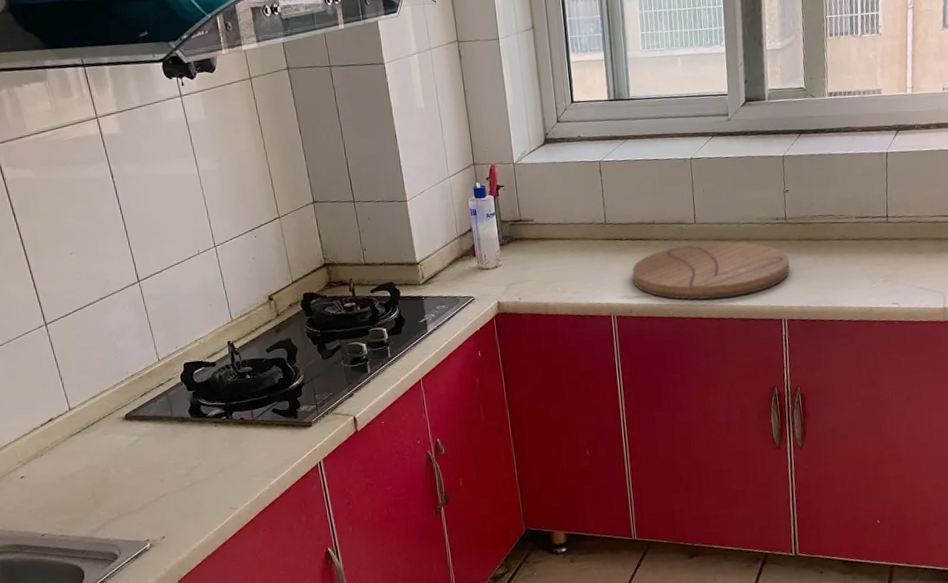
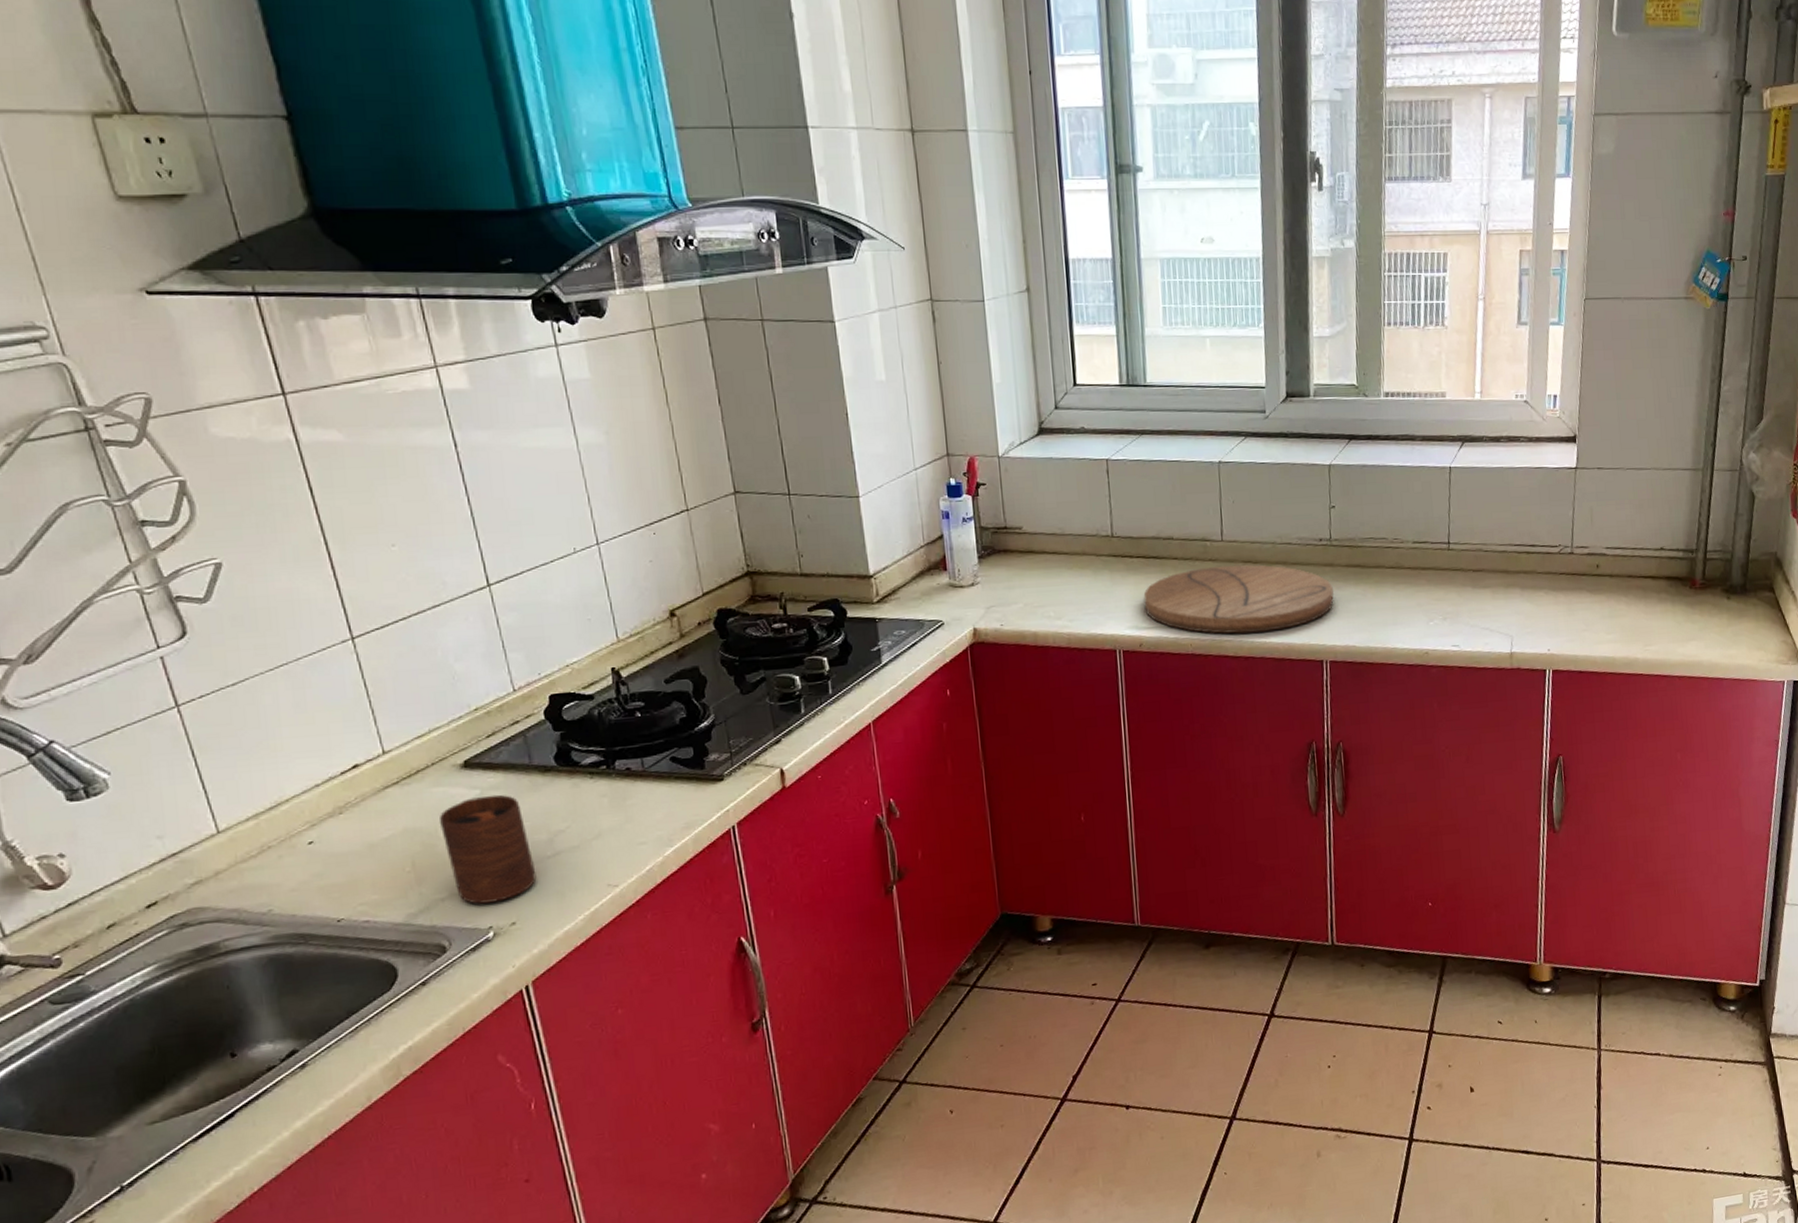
cup: none [110,439,179,523] -> present [440,794,537,904]

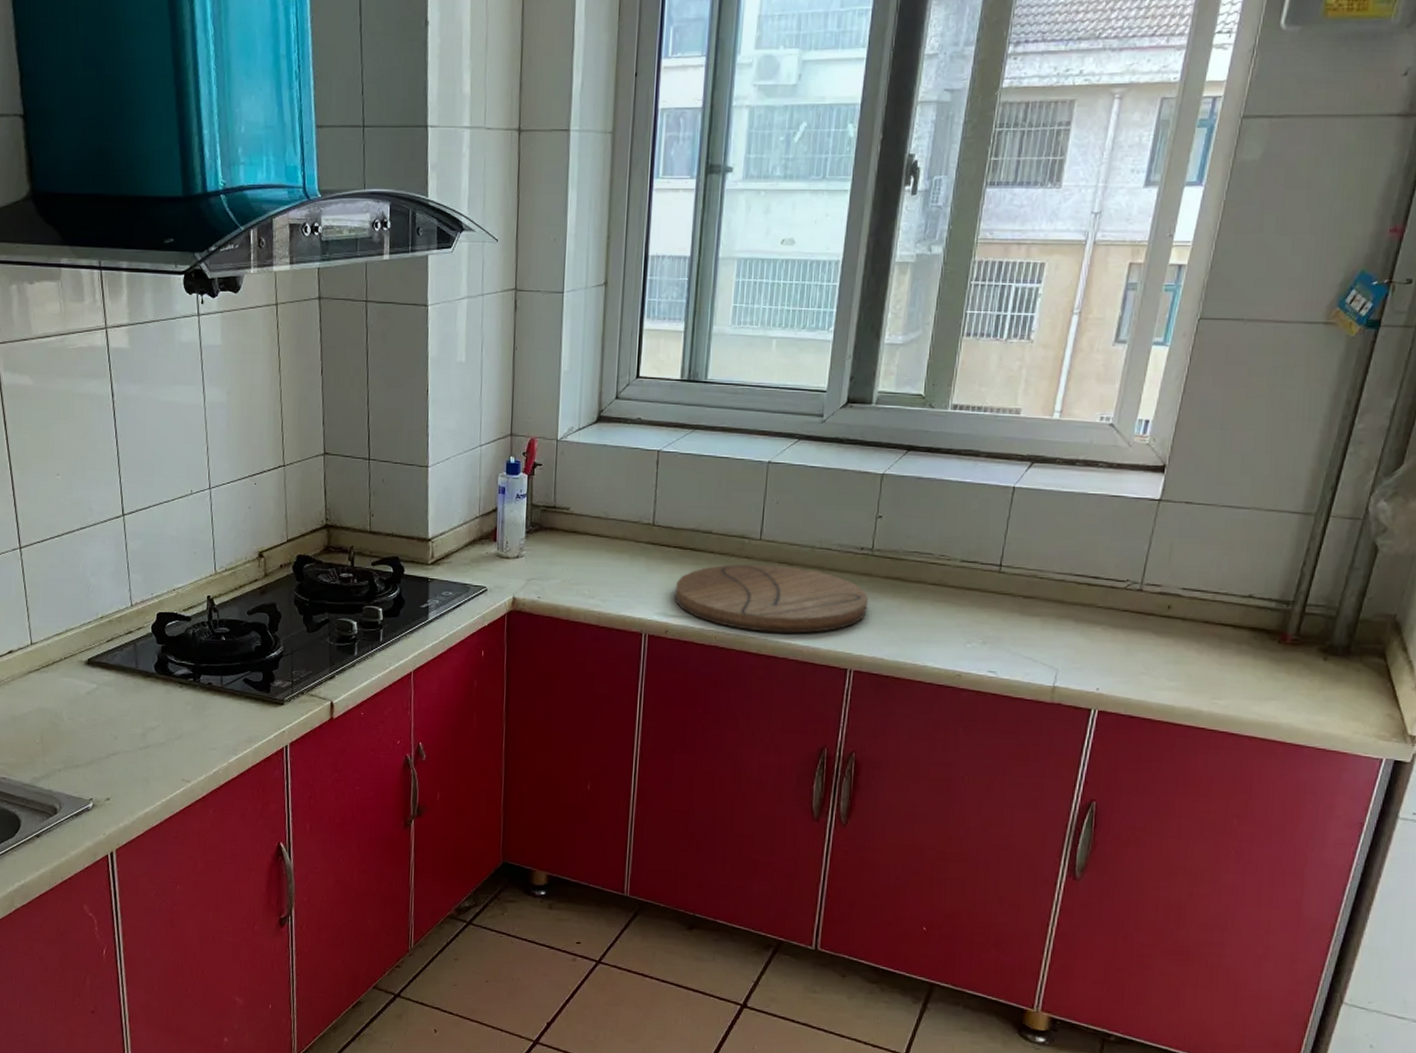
cup: present [440,794,537,904] -> none [65,690,130,780]

